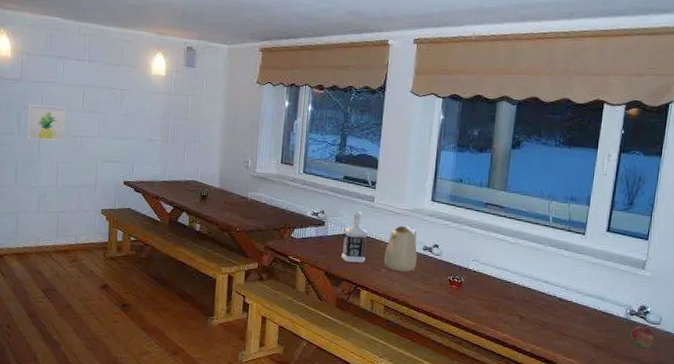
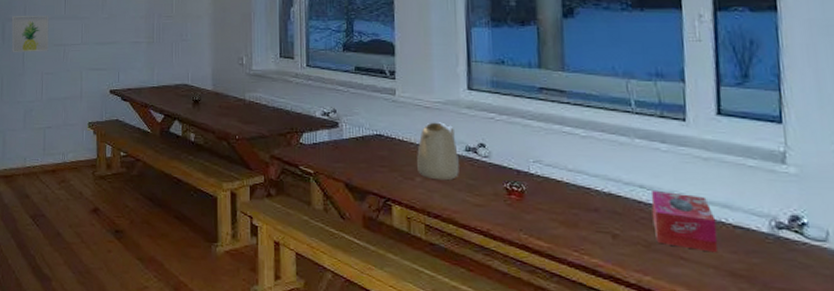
bottle: present [341,211,367,263] -> none [362,108,393,171]
tissue box: none [549,285,592,331] -> present [651,191,718,253]
fruit: present [630,326,654,348] -> none [783,245,823,276]

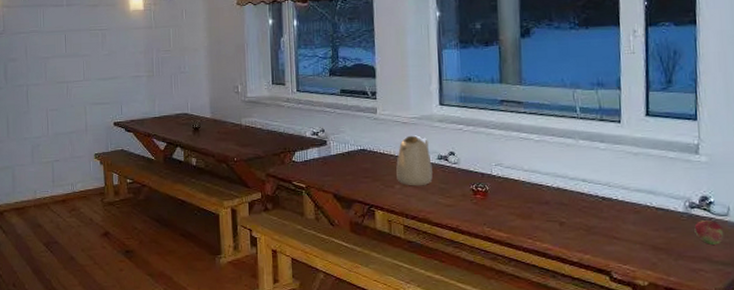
wall art: present [11,16,49,53] -> none [13,55,52,92]
tissue box: present [651,191,718,253] -> none [591,183,644,231]
fruit: none [783,245,823,276] -> present [694,220,724,244]

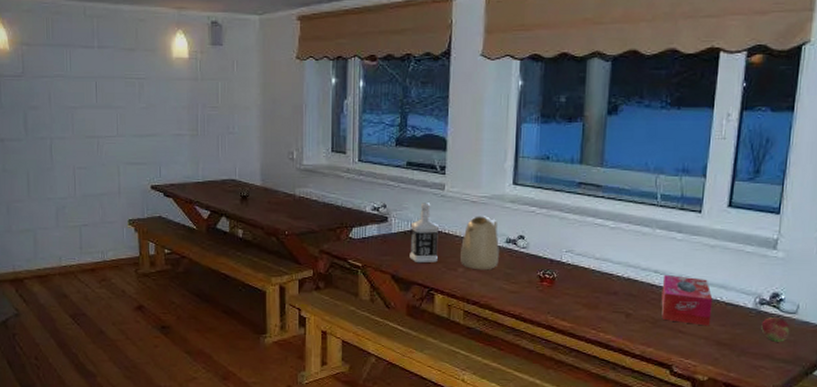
bottle: none [348,126,375,181] -> present [409,203,439,263]
tissue box: none [591,183,644,231] -> present [661,275,713,326]

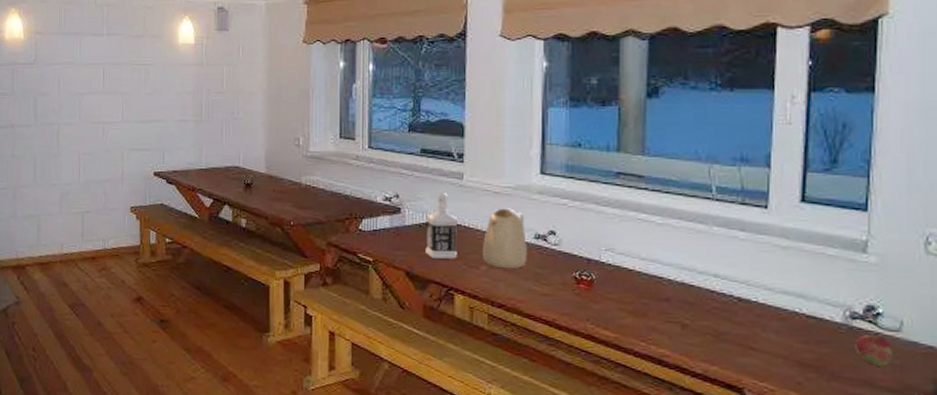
tissue box: present [661,275,713,326] -> none [725,280,790,343]

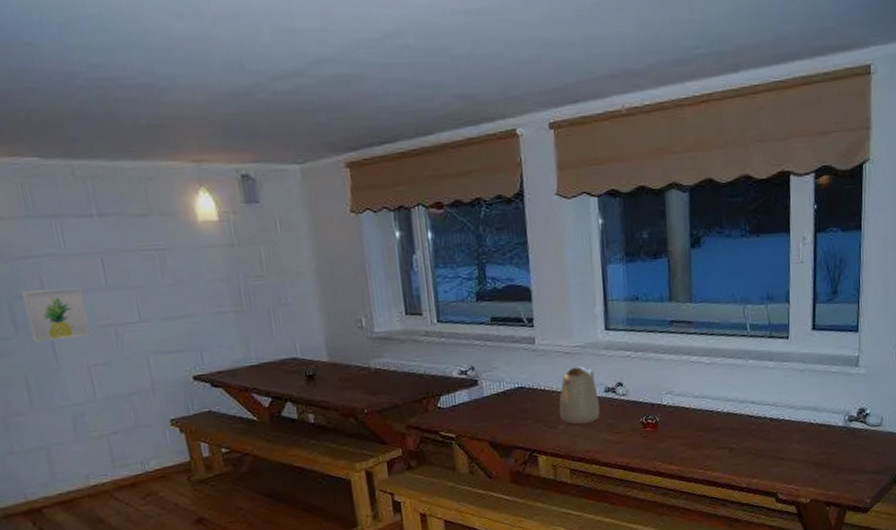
wall art: none [44,90,86,132] -> present [22,287,91,343]
bottle: present [425,193,457,259] -> none [503,359,537,425]
fruit: present [855,335,894,366] -> none [852,431,877,456]

